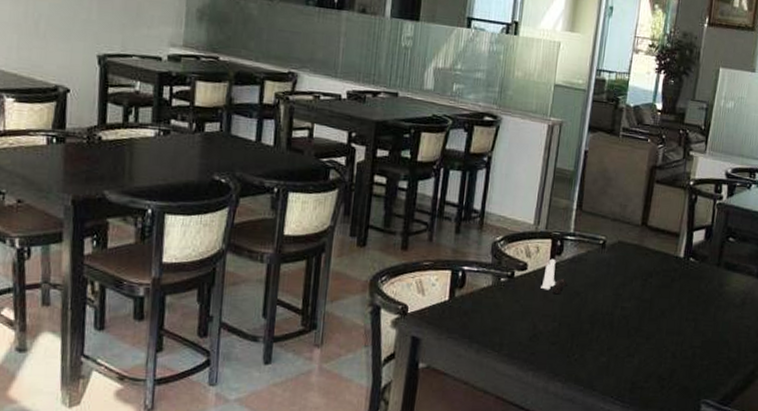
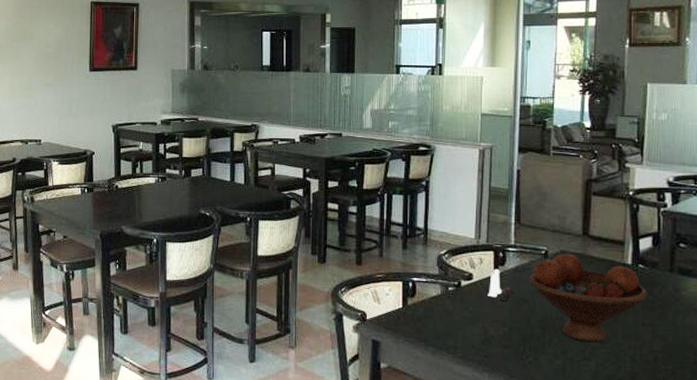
fruit bowl: none [583,244,695,339] -> present [528,253,648,343]

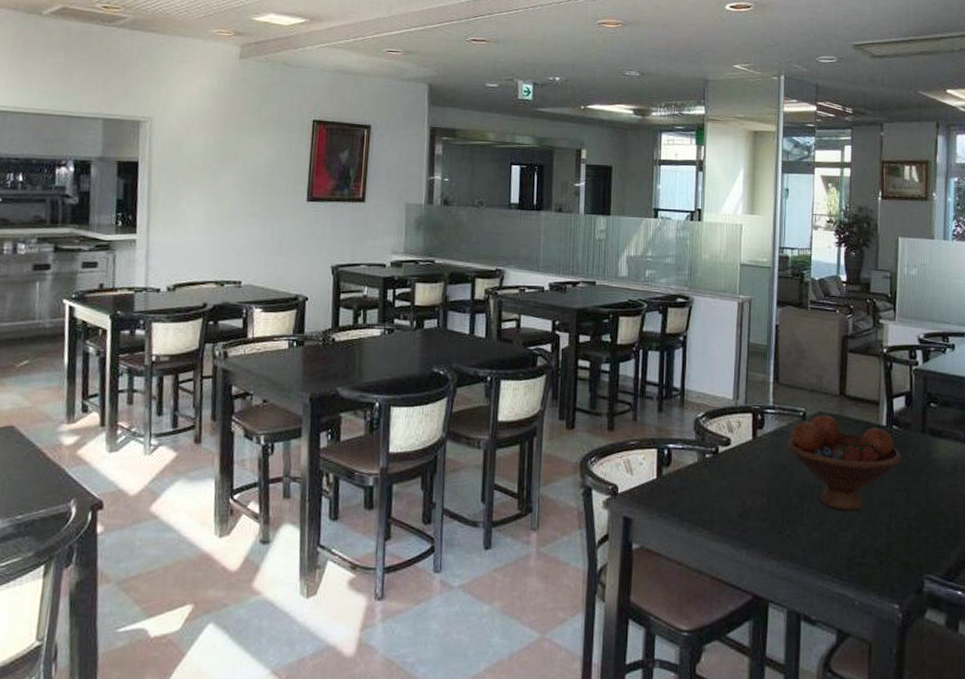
salt and pepper shaker set: present [488,268,513,302] -> none [746,432,772,469]

